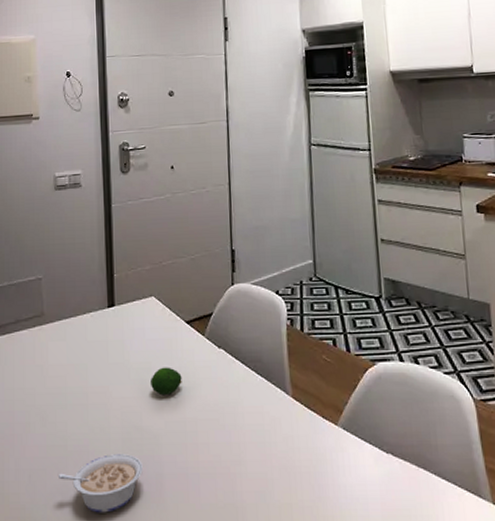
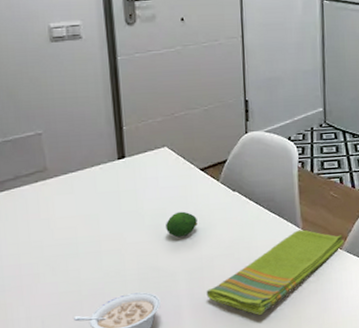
dish towel: none [189,397,340,497] -> present [206,229,344,316]

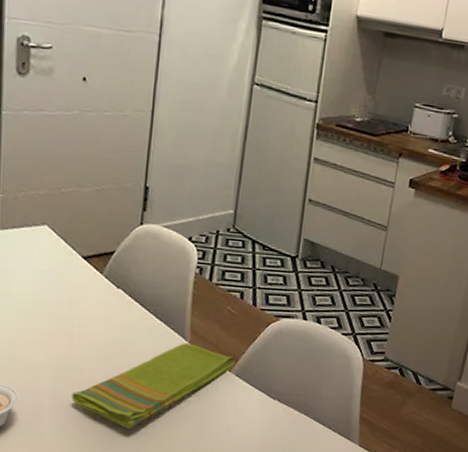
fruit: present [166,211,198,238] -> none [35,301,72,330]

